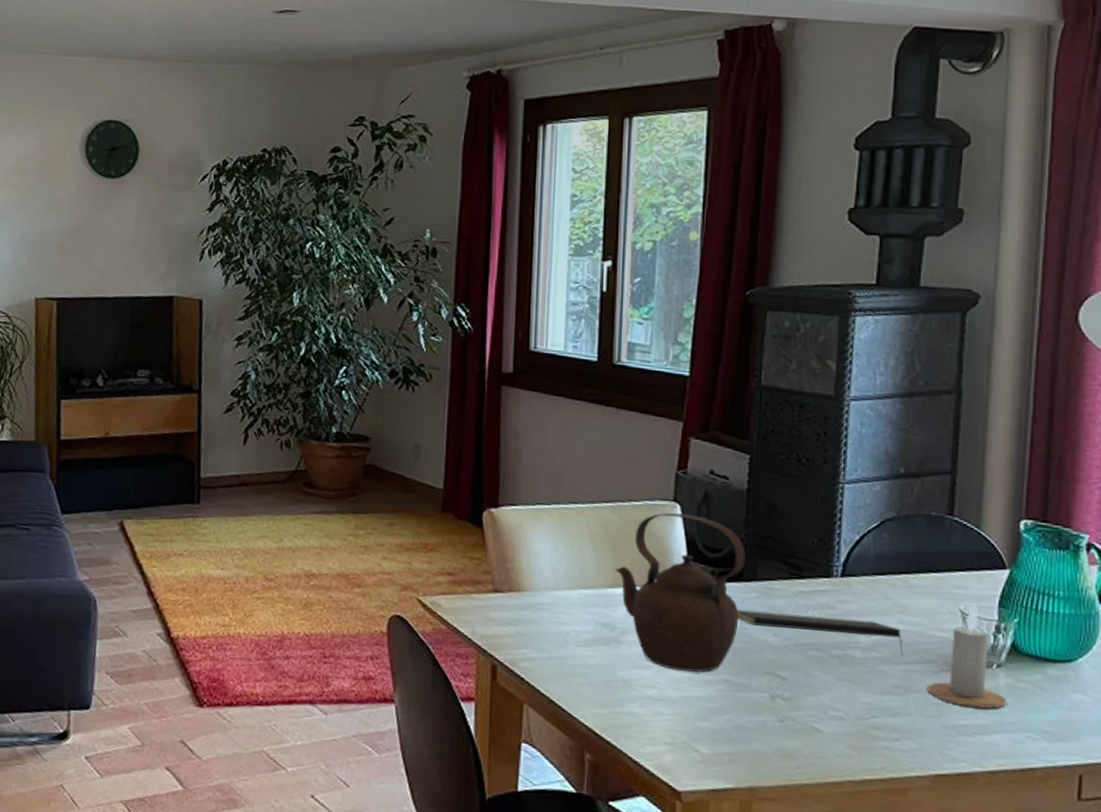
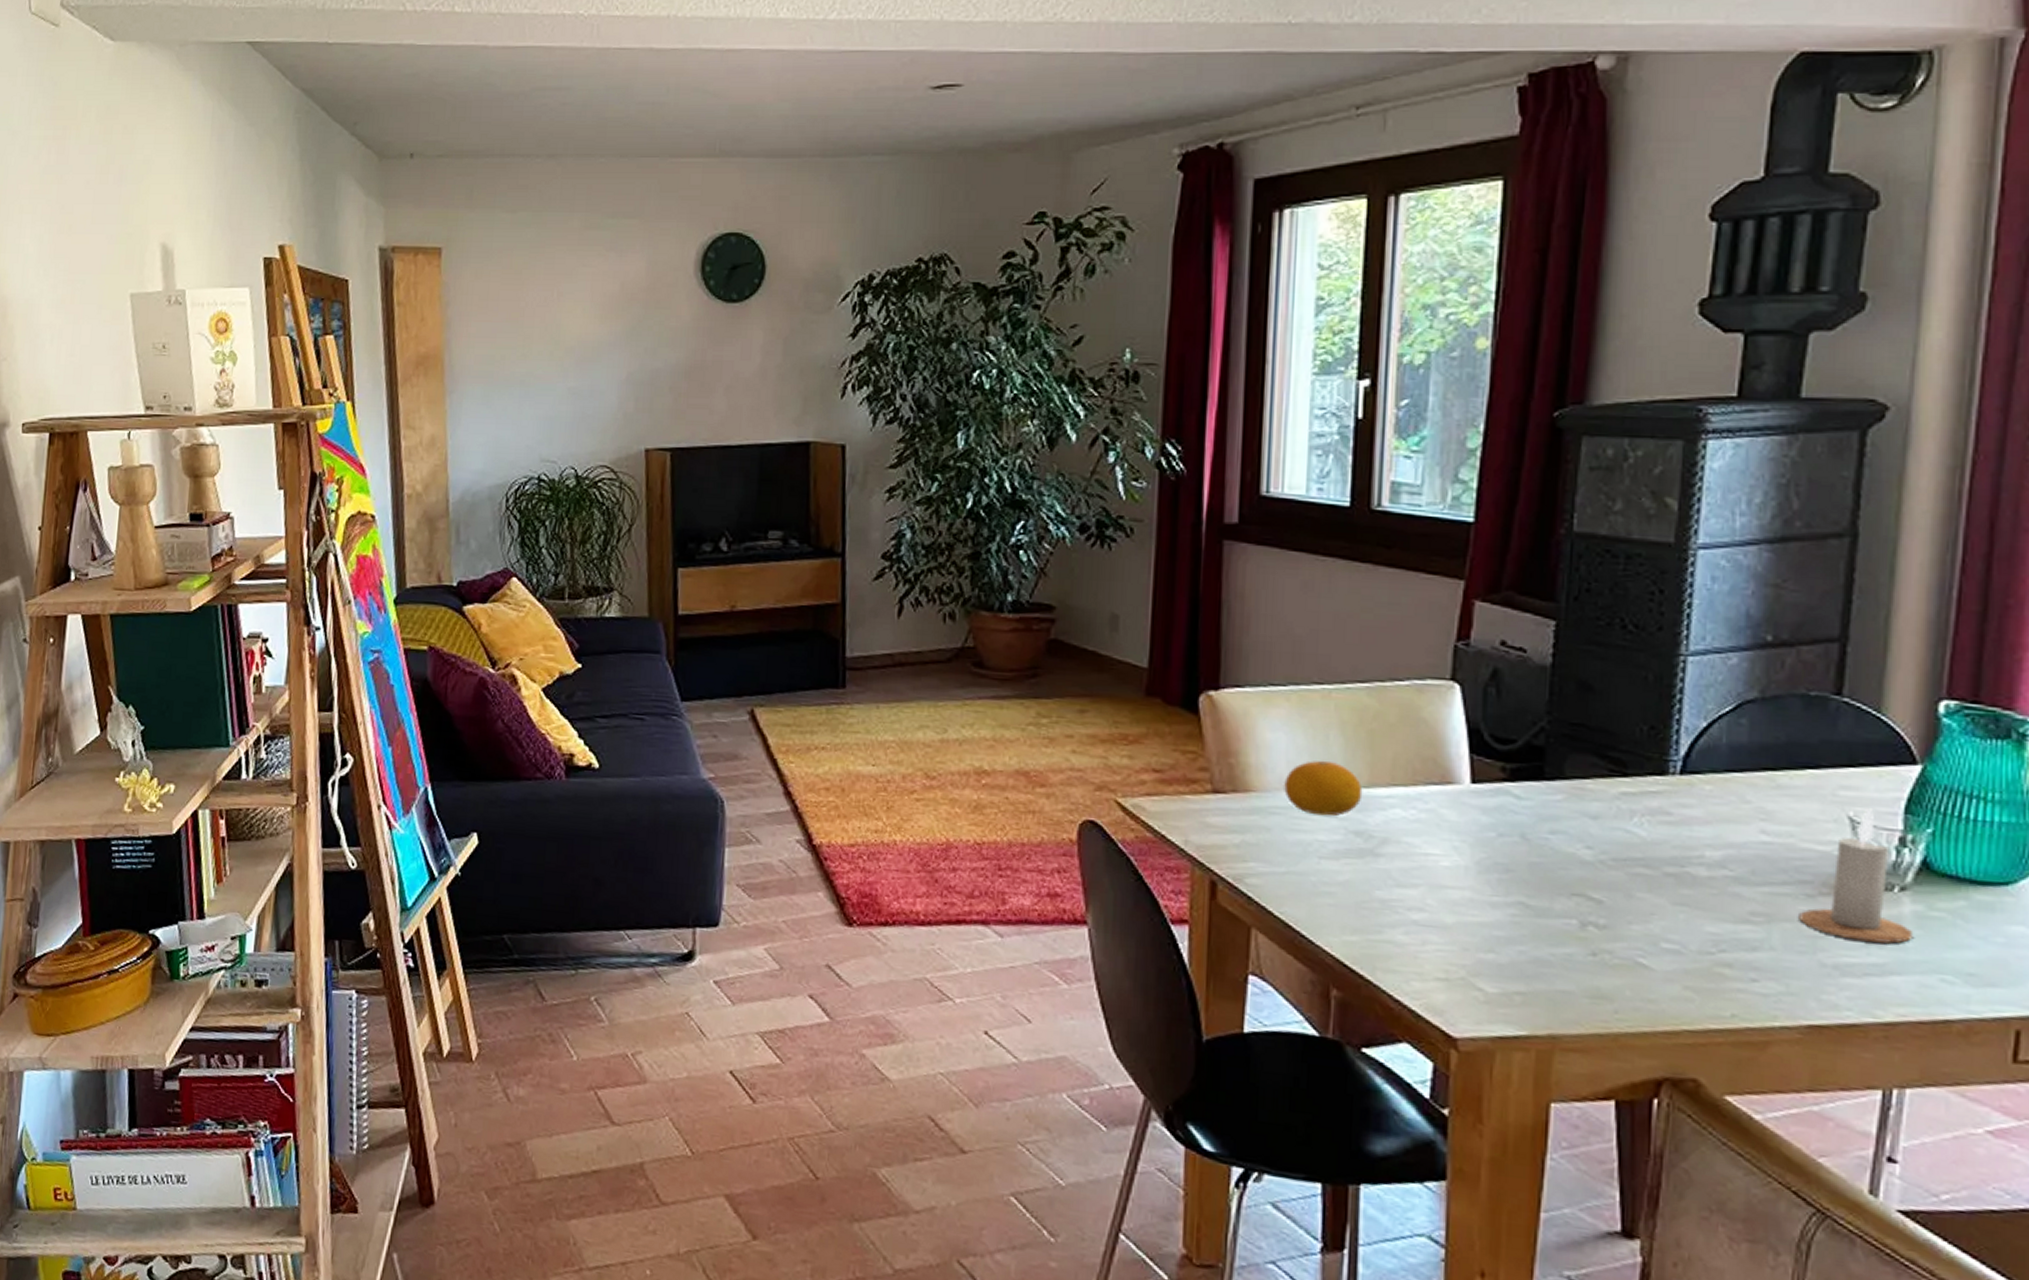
fruit: none [547,565,608,611] -> present [1283,760,1363,816]
teapot: present [614,512,747,672] -> none [1371,694,1550,893]
notepad: present [736,609,903,656] -> none [1535,814,1766,875]

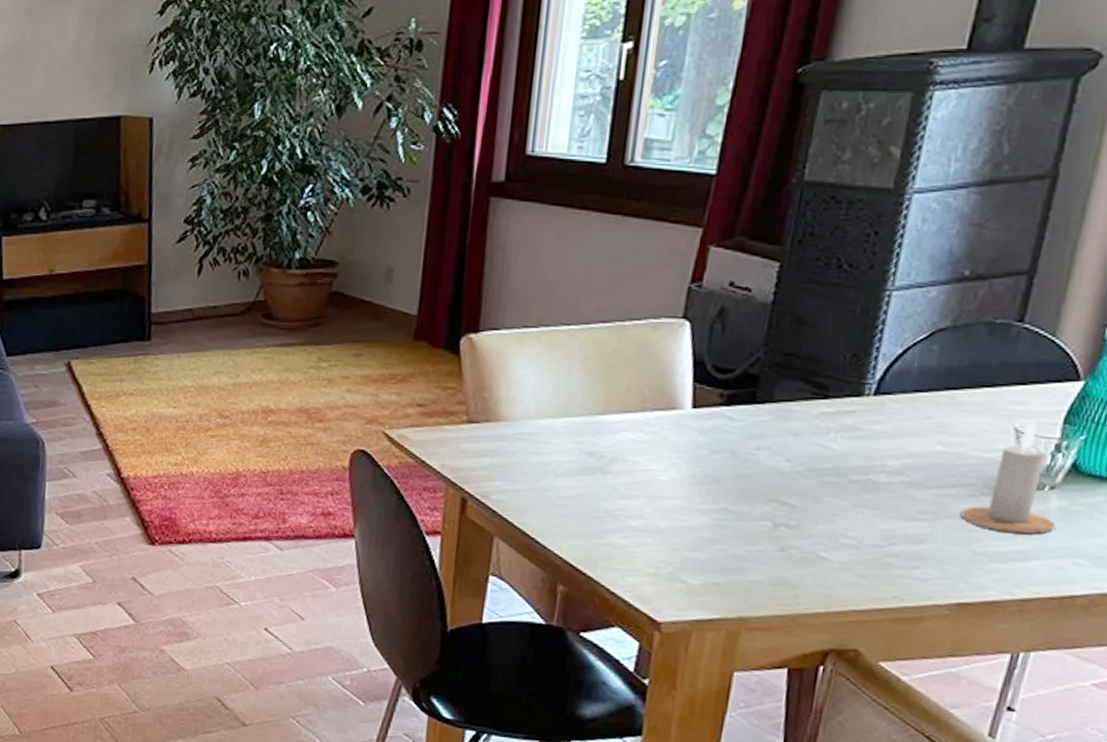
fruit: present [1283,760,1363,816] -> none [529,392,598,440]

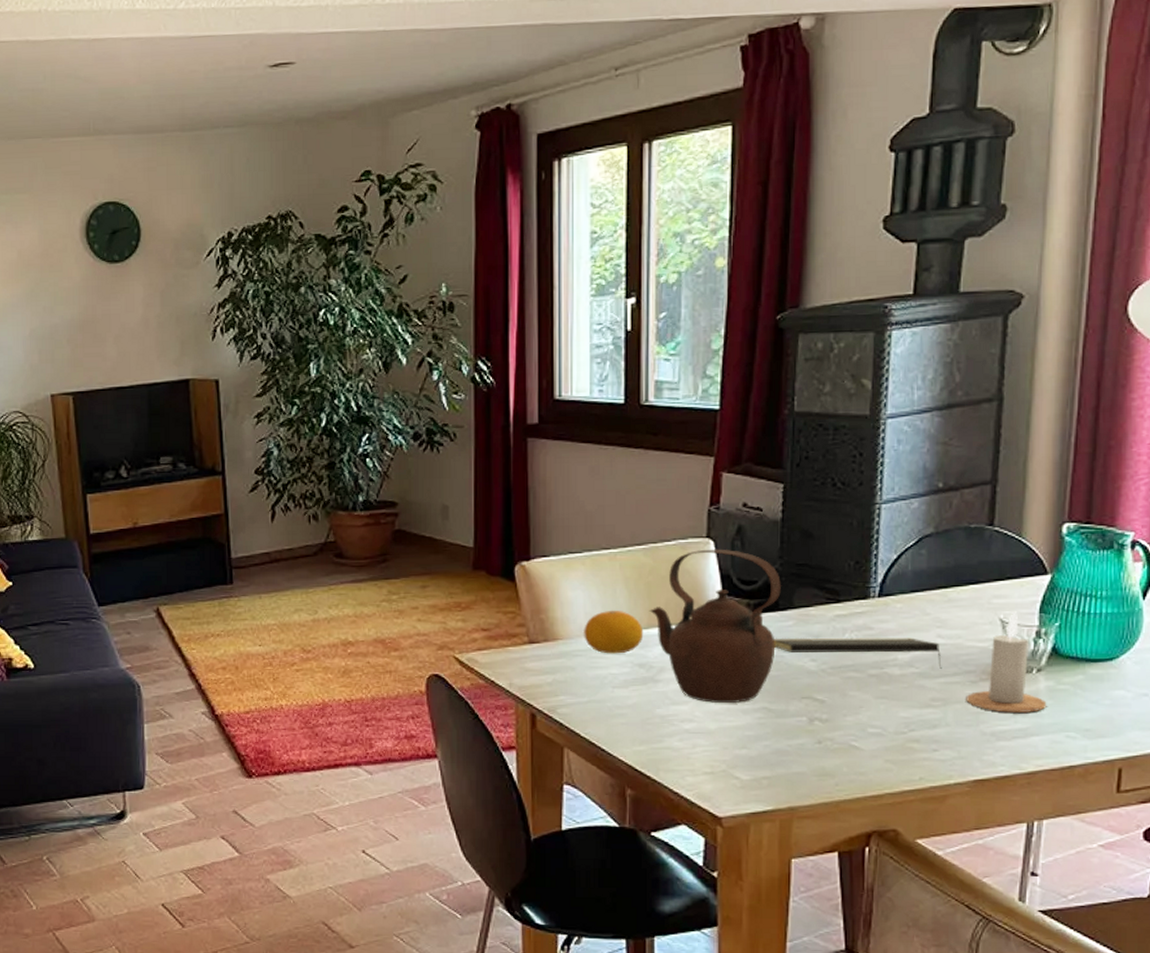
fruit: none [529,392,598,440] -> present [583,610,644,654]
teapot: none [606,331,763,501] -> present [649,549,782,703]
notepad: none [744,433,939,479] -> present [773,637,942,669]

